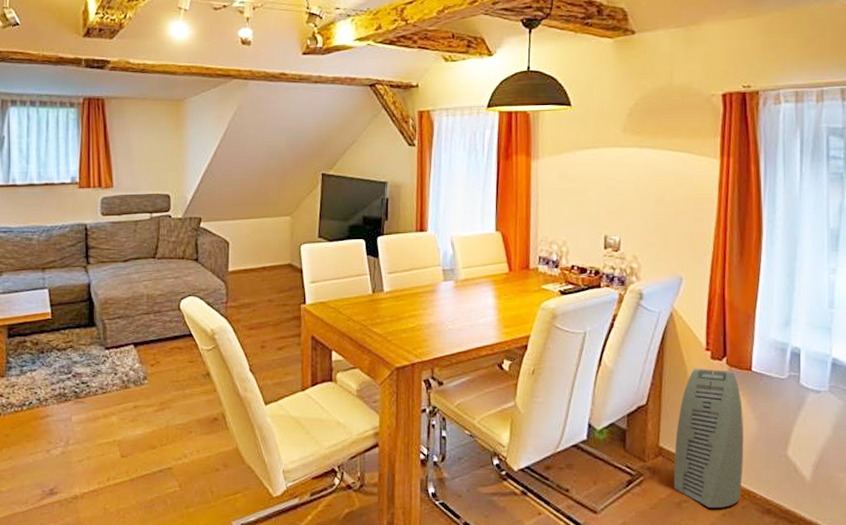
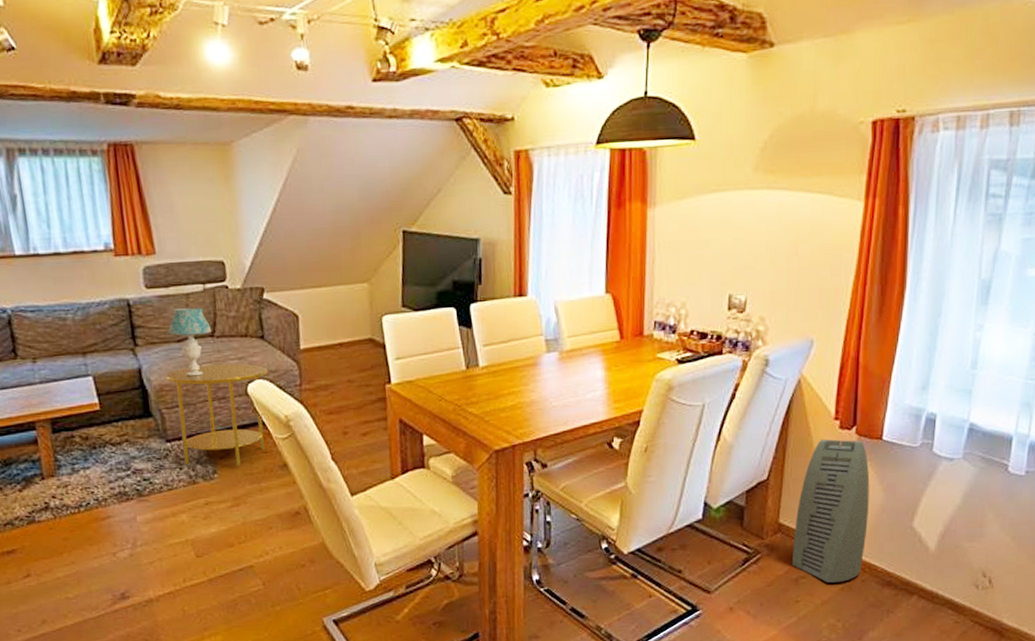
side table: none [110,282,200,374] -> present [165,363,269,467]
table lamp: none [117,233,154,292] -> present [168,308,212,377]

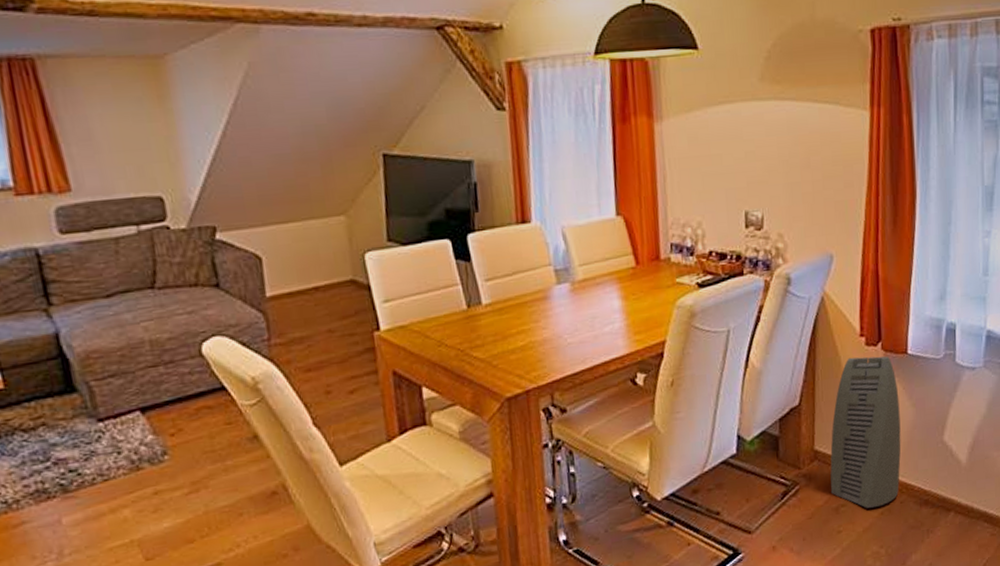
side table: present [165,363,269,467] -> none [91,318,228,447]
table lamp: present [168,308,212,377] -> none [93,254,152,339]

